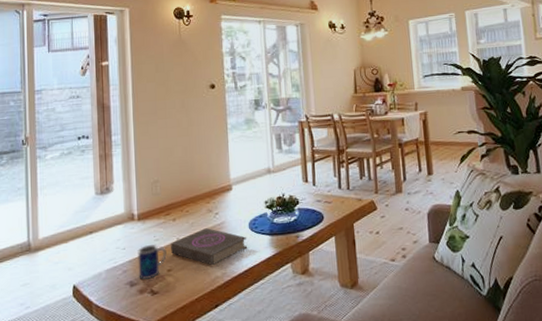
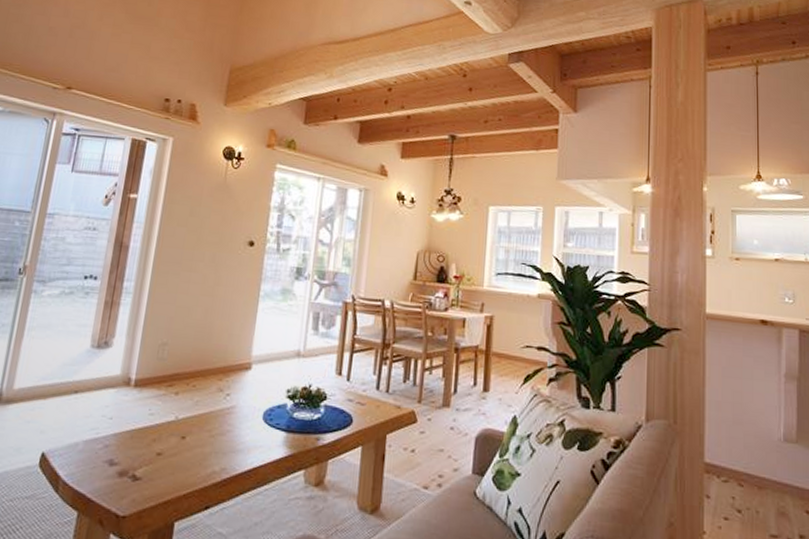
mug: present [137,245,167,281] -> none [121,419,161,461]
book: present [170,228,248,266] -> none [165,410,259,458]

